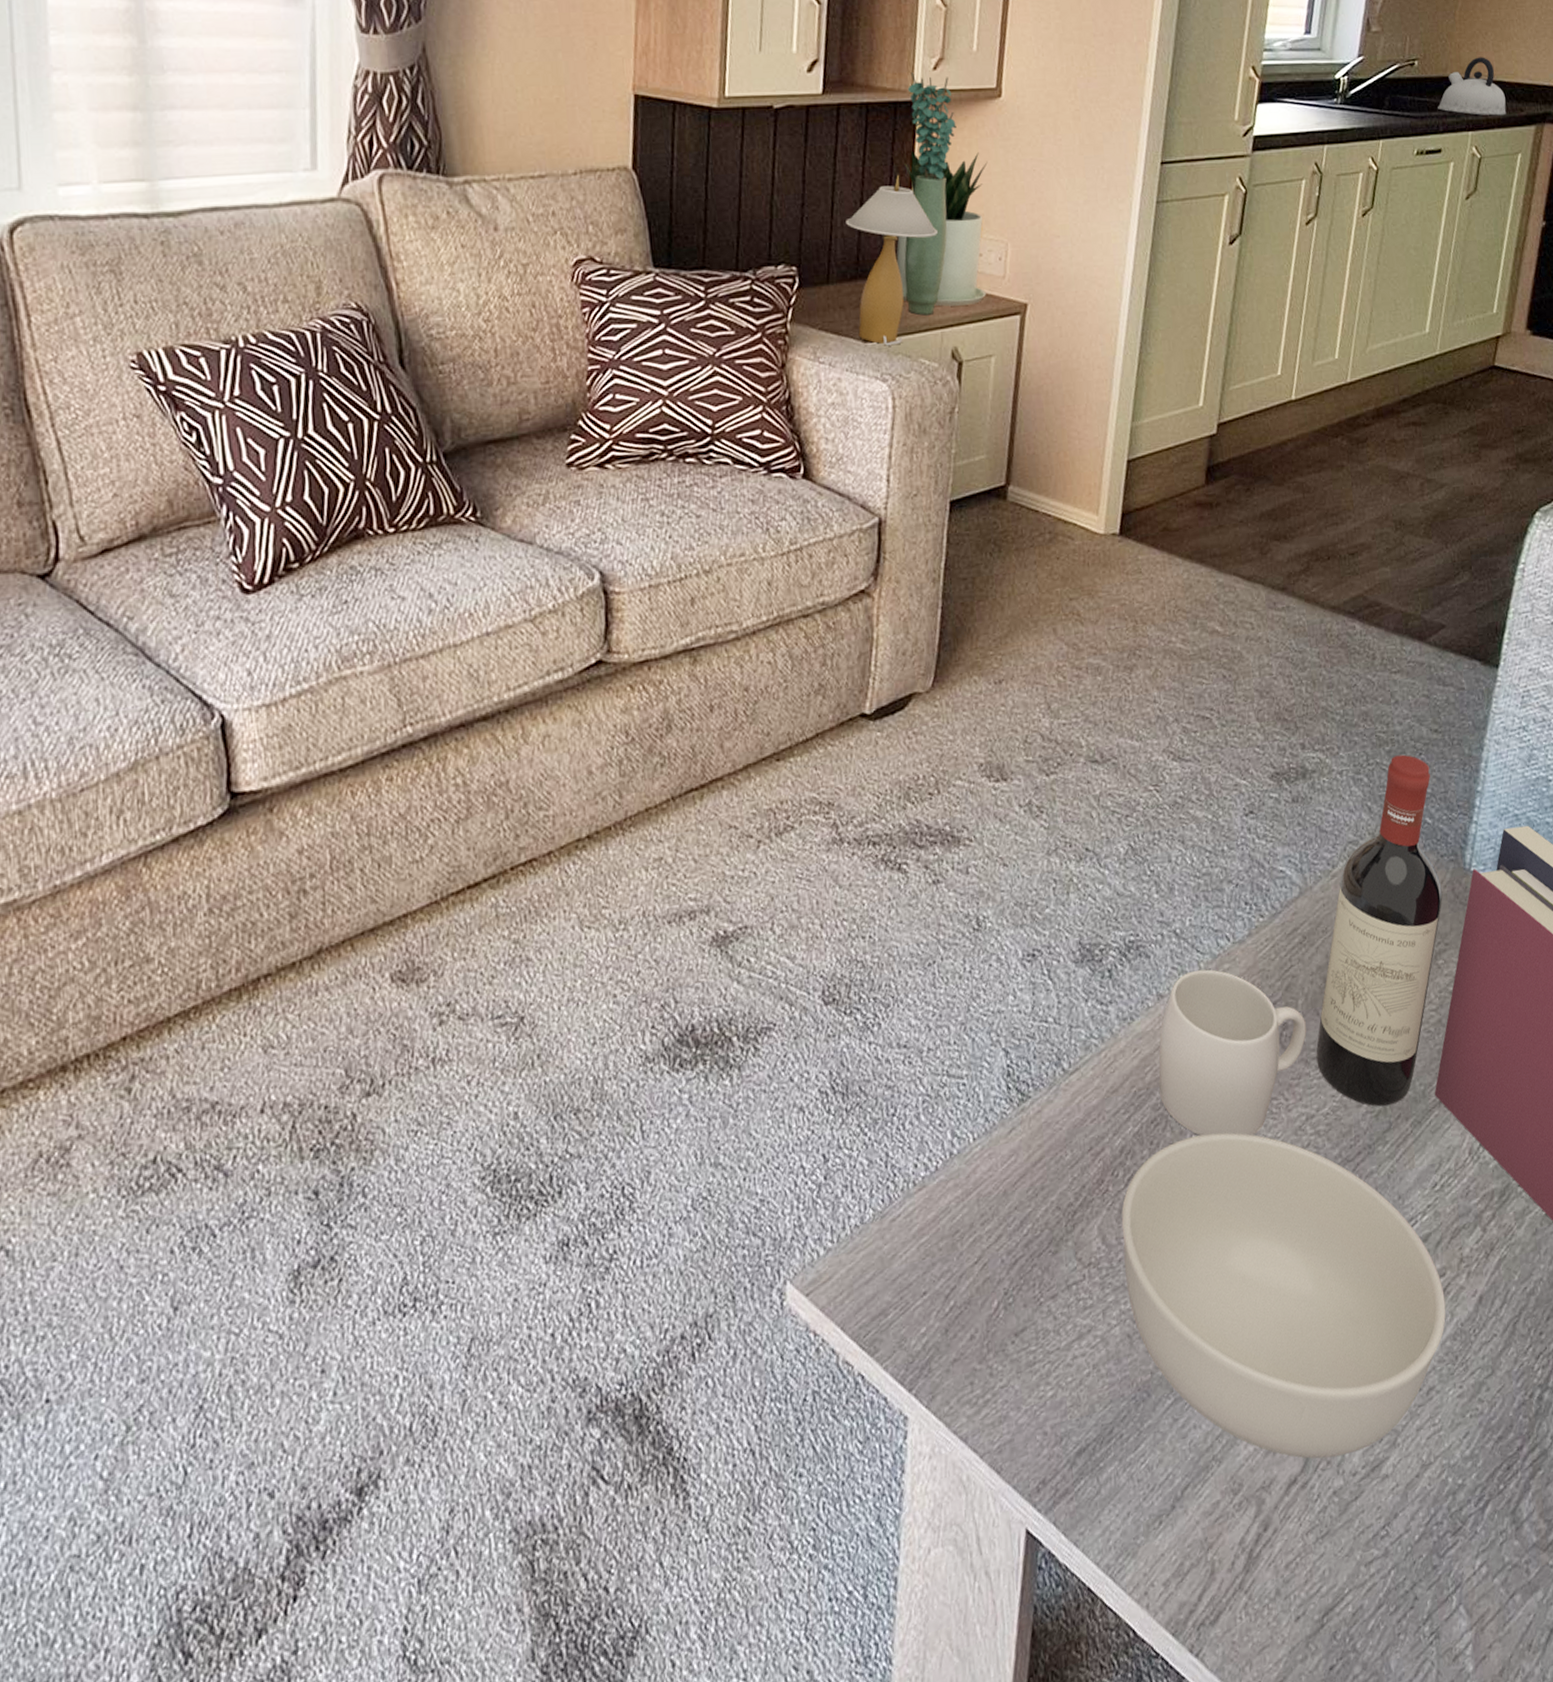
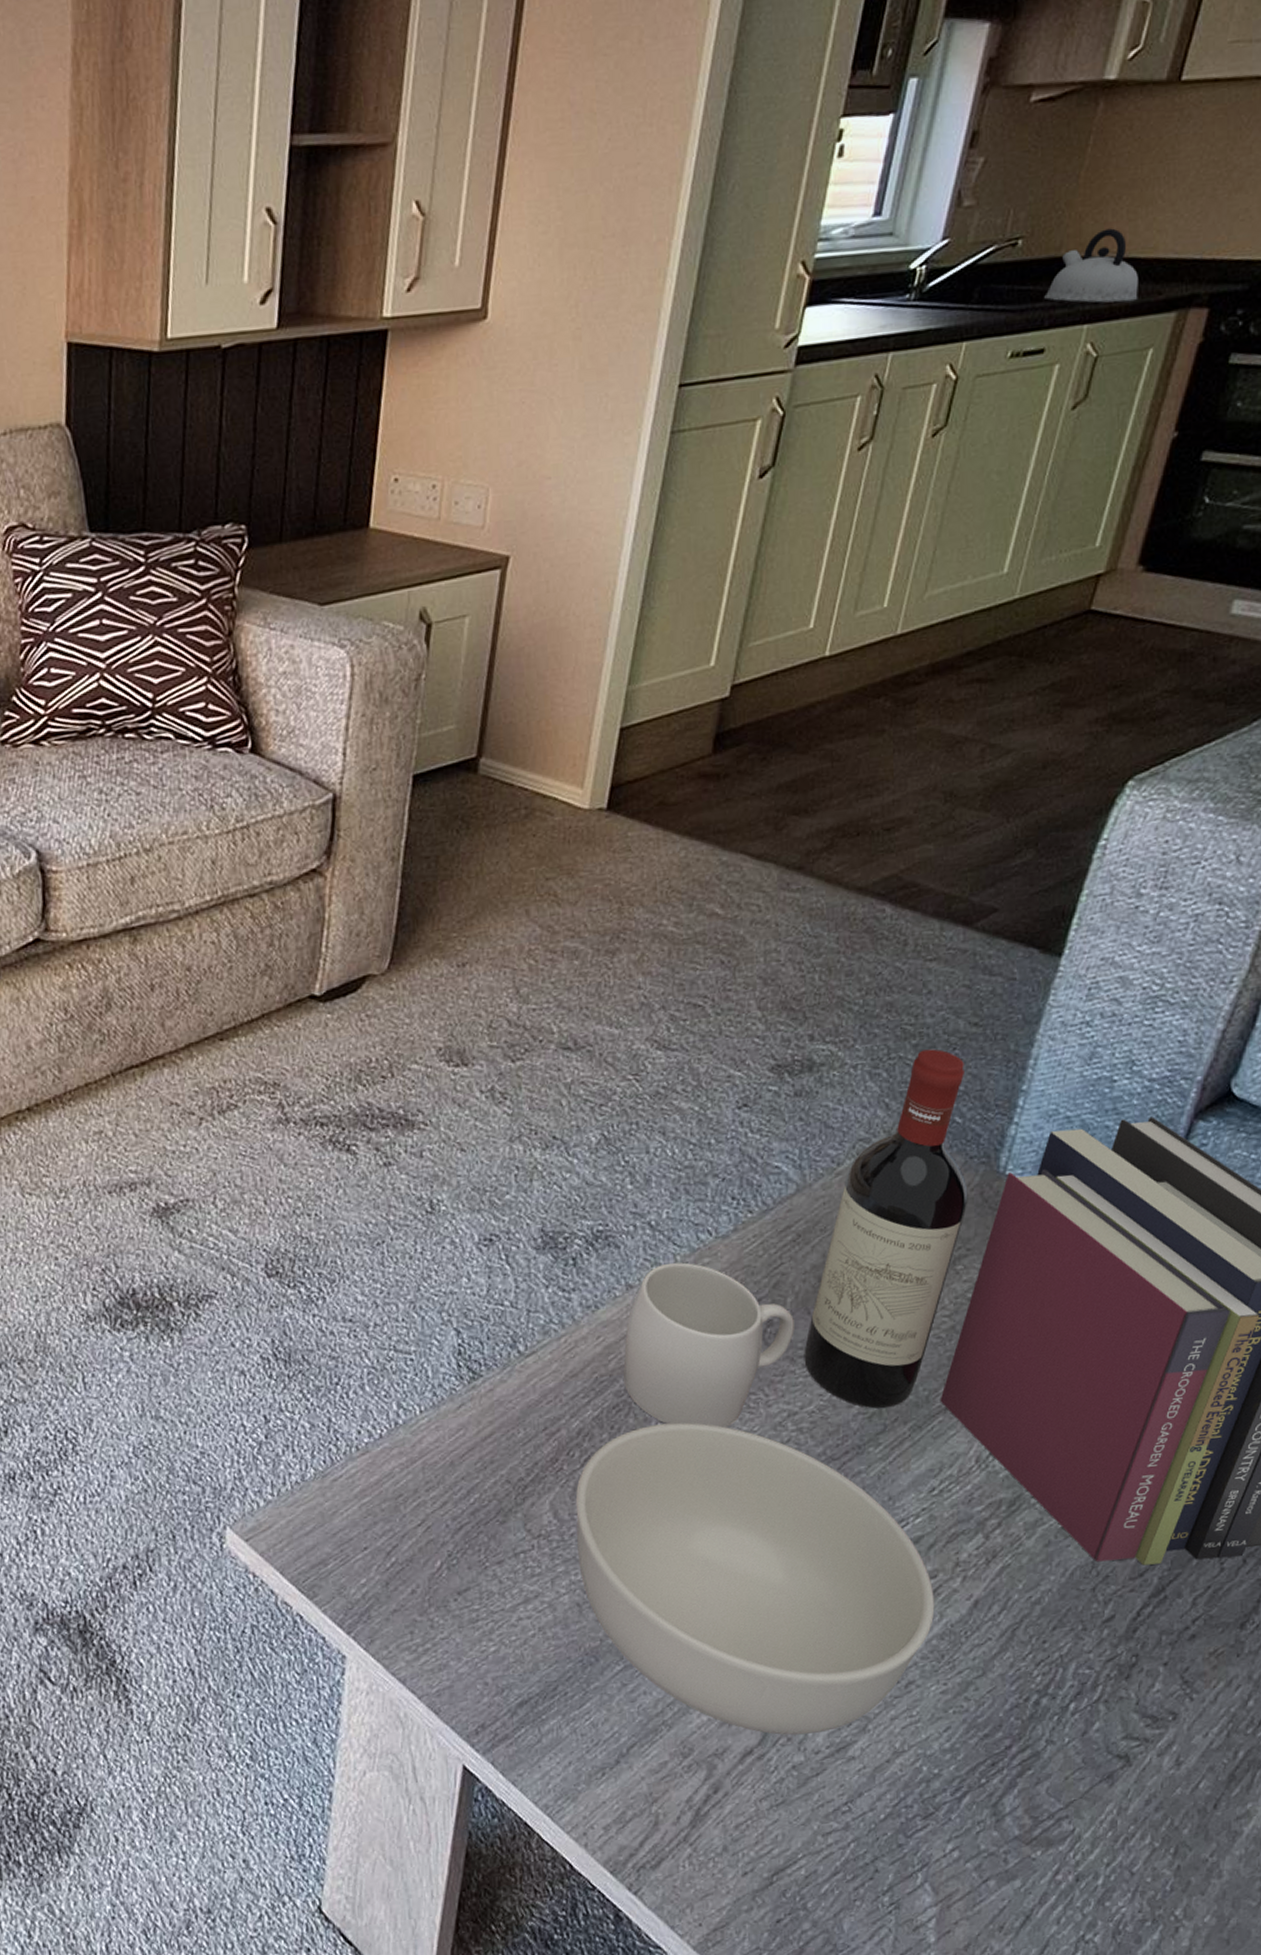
table lamp: present [846,174,938,346] -> none [302,415,407,609]
planter: present [896,151,988,307] -> none [358,385,468,563]
vase: present [904,72,957,316] -> none [367,296,432,574]

